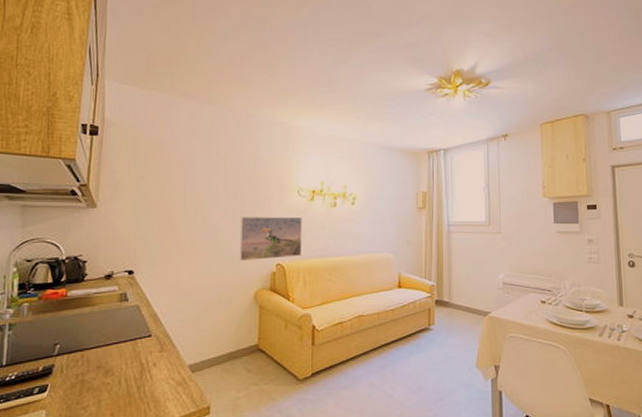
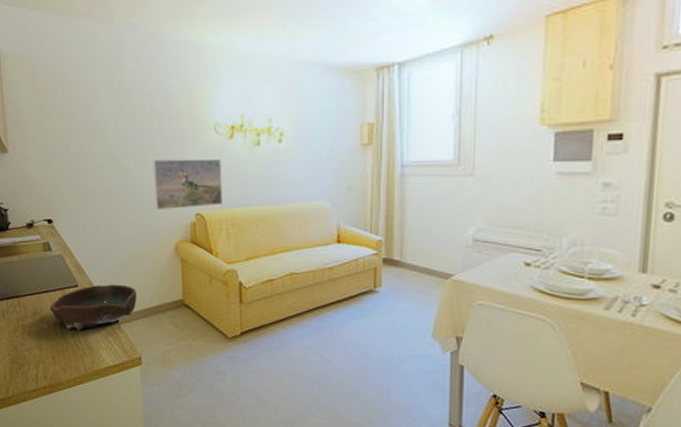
bowl: none [116,332,212,383] -> present [49,284,137,331]

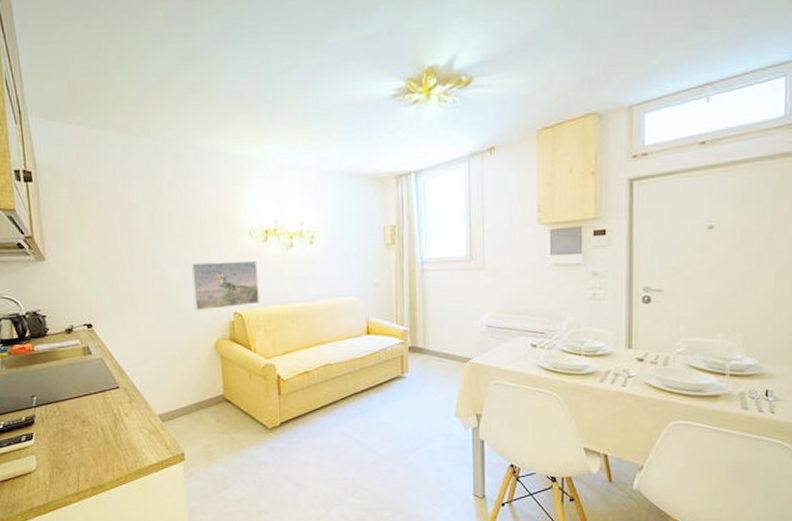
bowl: present [49,284,137,331] -> none [90,383,179,432]

